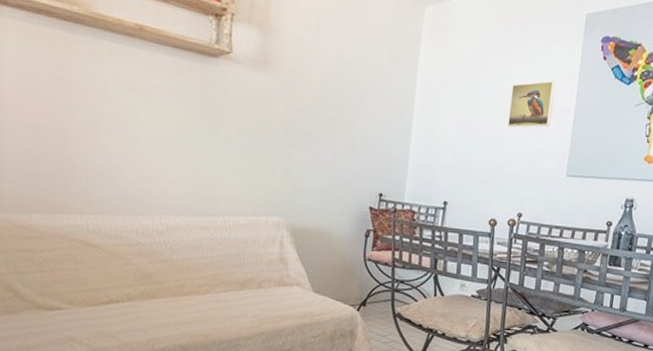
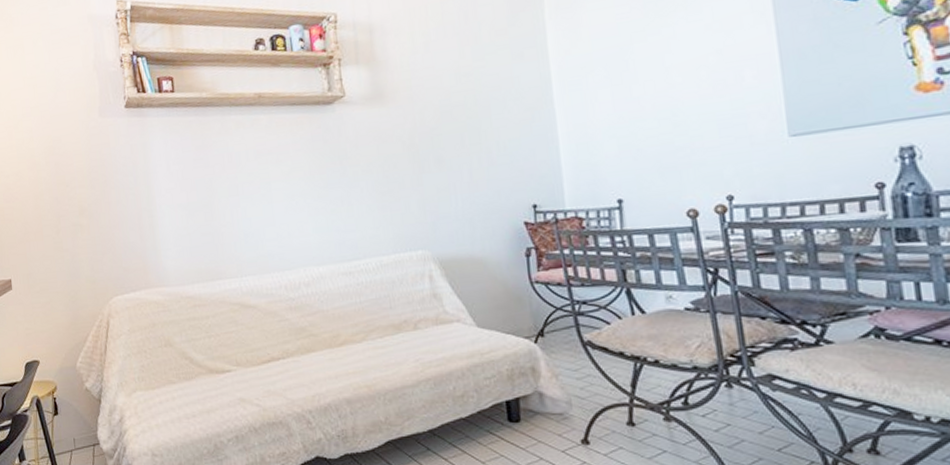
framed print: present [507,81,555,128] -> none [677,26,746,95]

